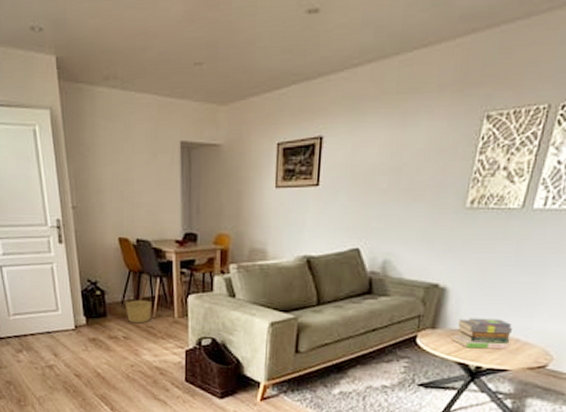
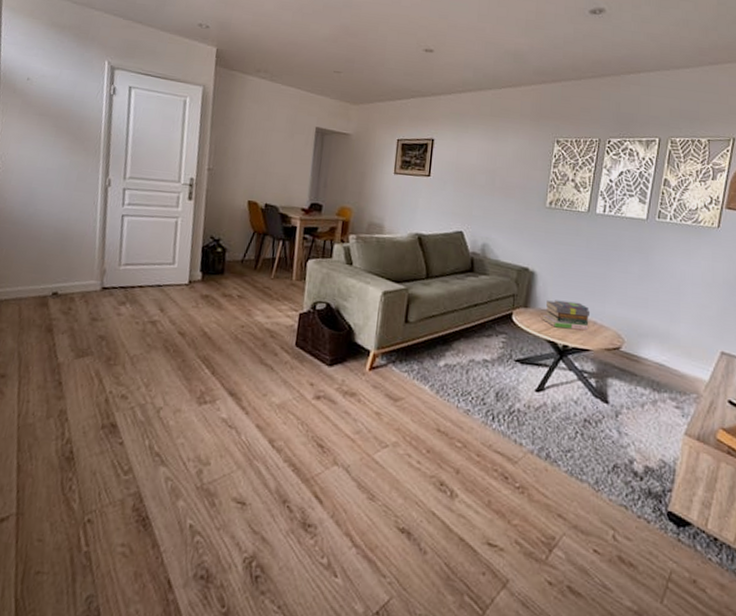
basket: present [124,300,151,324] -> none [244,259,272,284]

